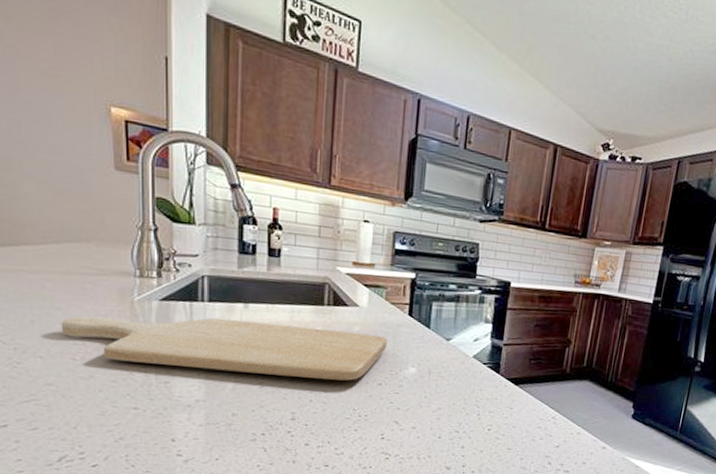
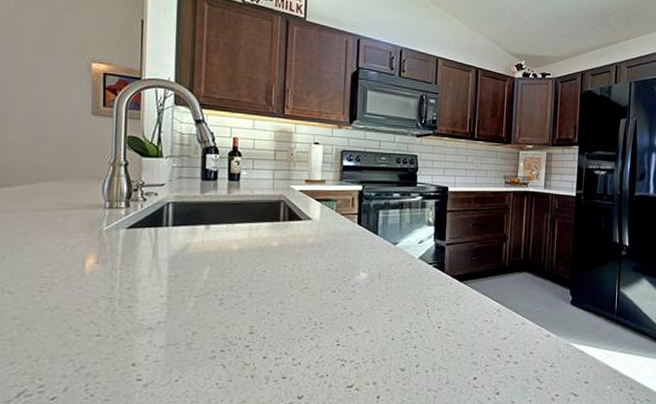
chopping board: present [61,316,388,381] -> none [31,240,340,291]

